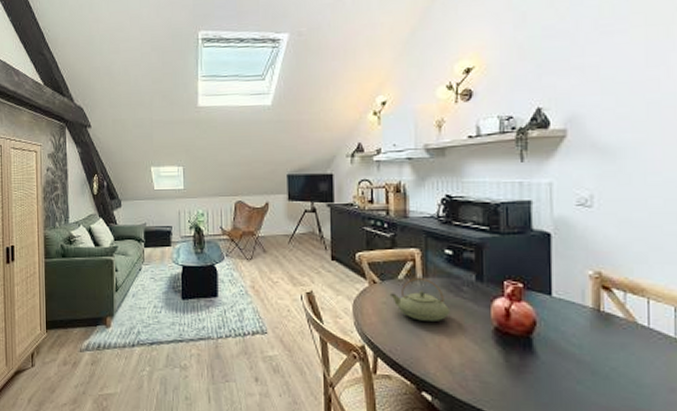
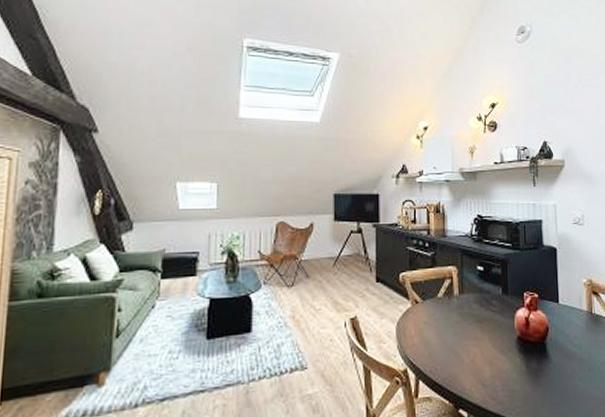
teapot: present [389,277,451,322] -> none [430,294,483,338]

